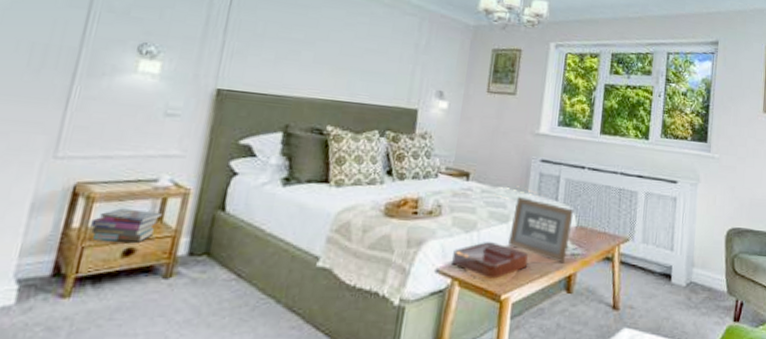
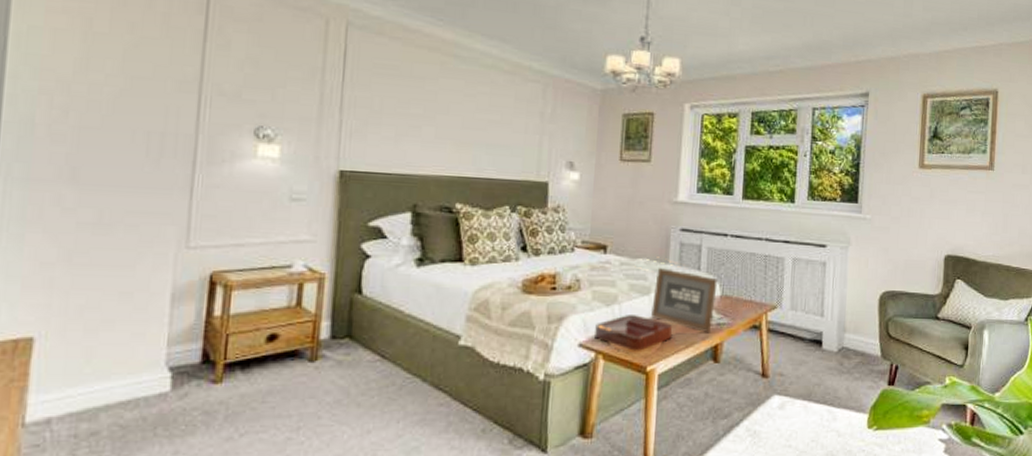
books: present [90,208,162,243] -> none [232,295,300,328]

